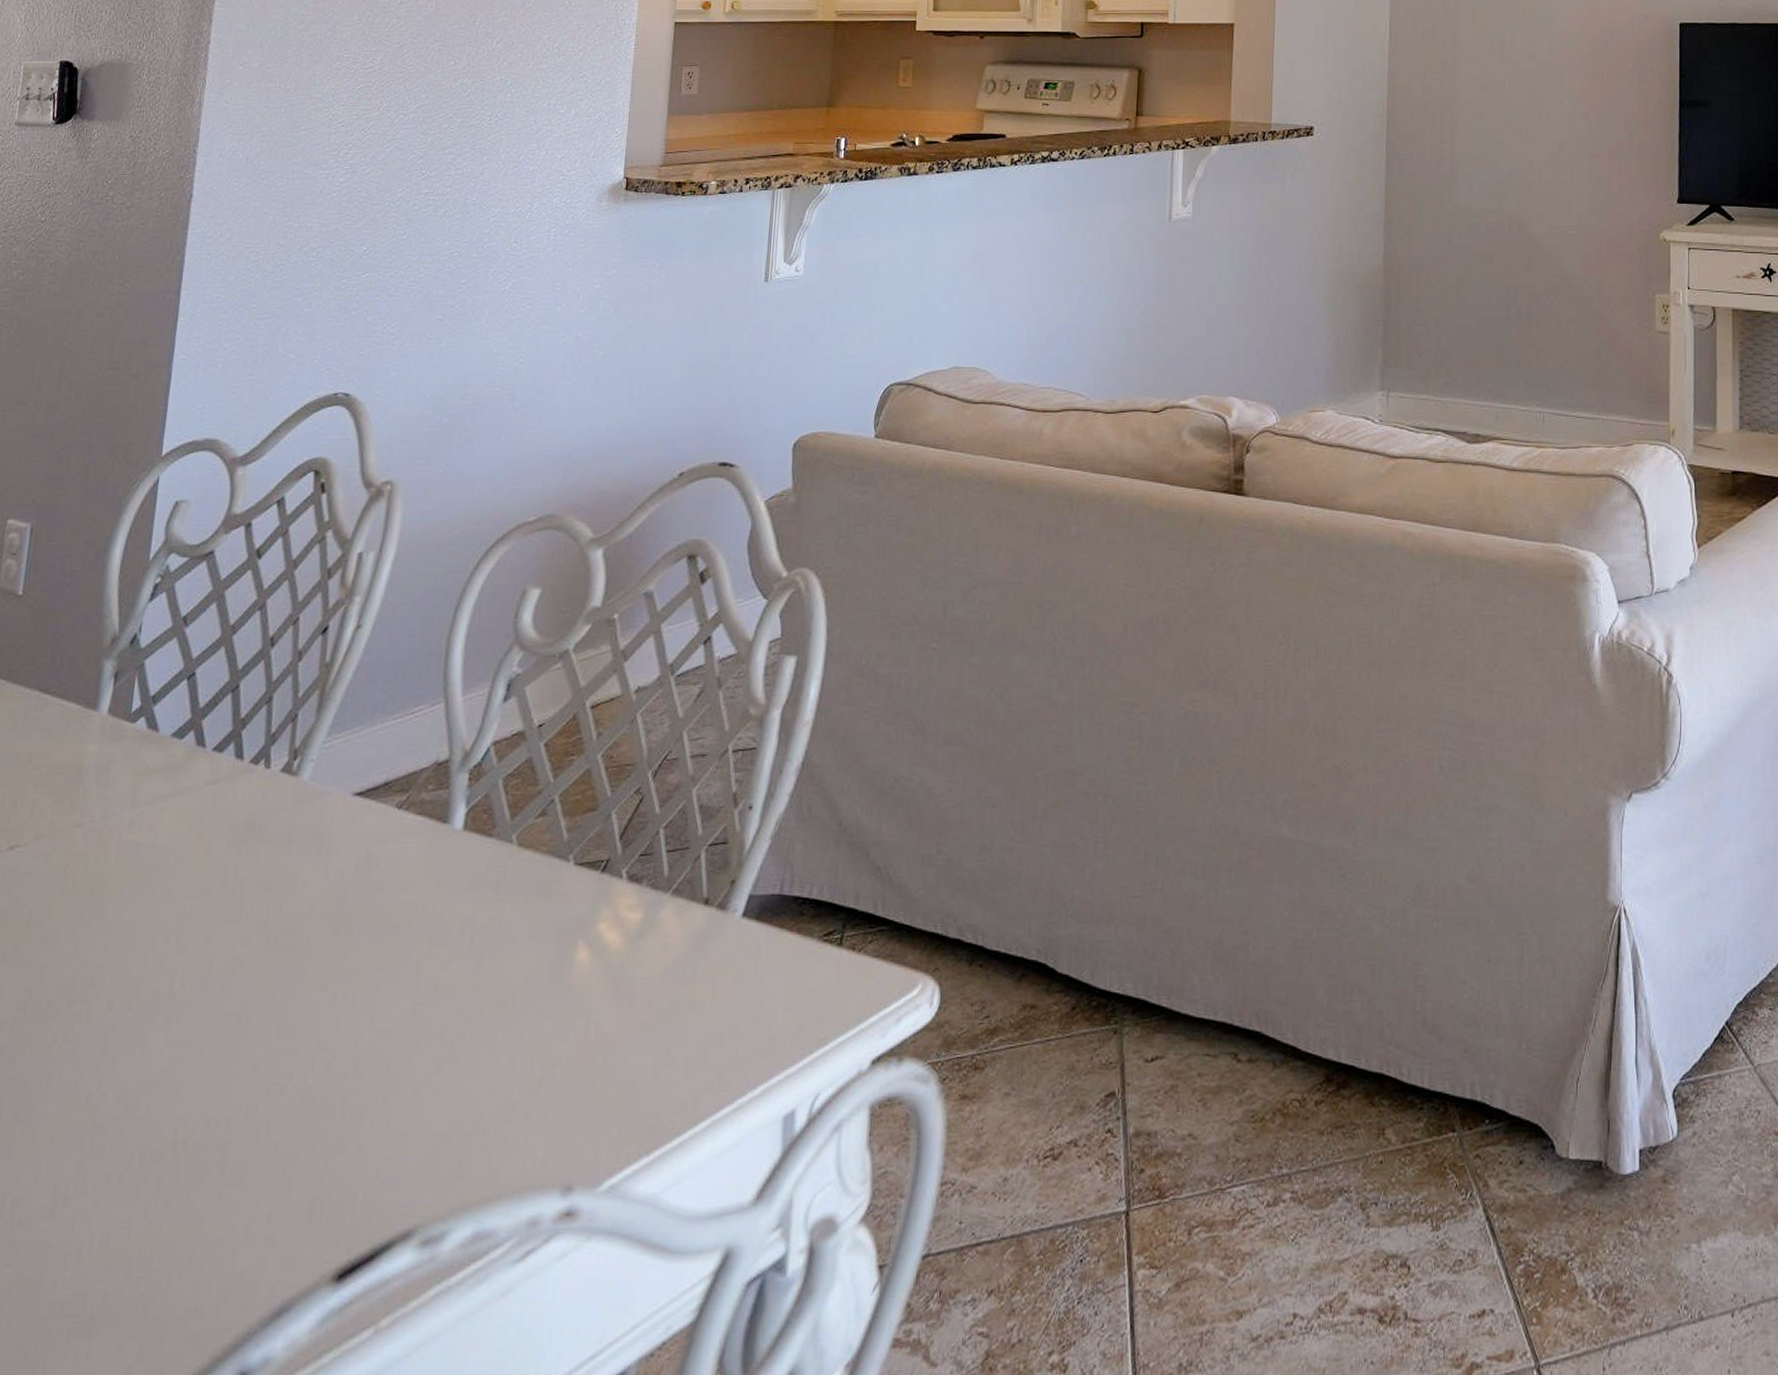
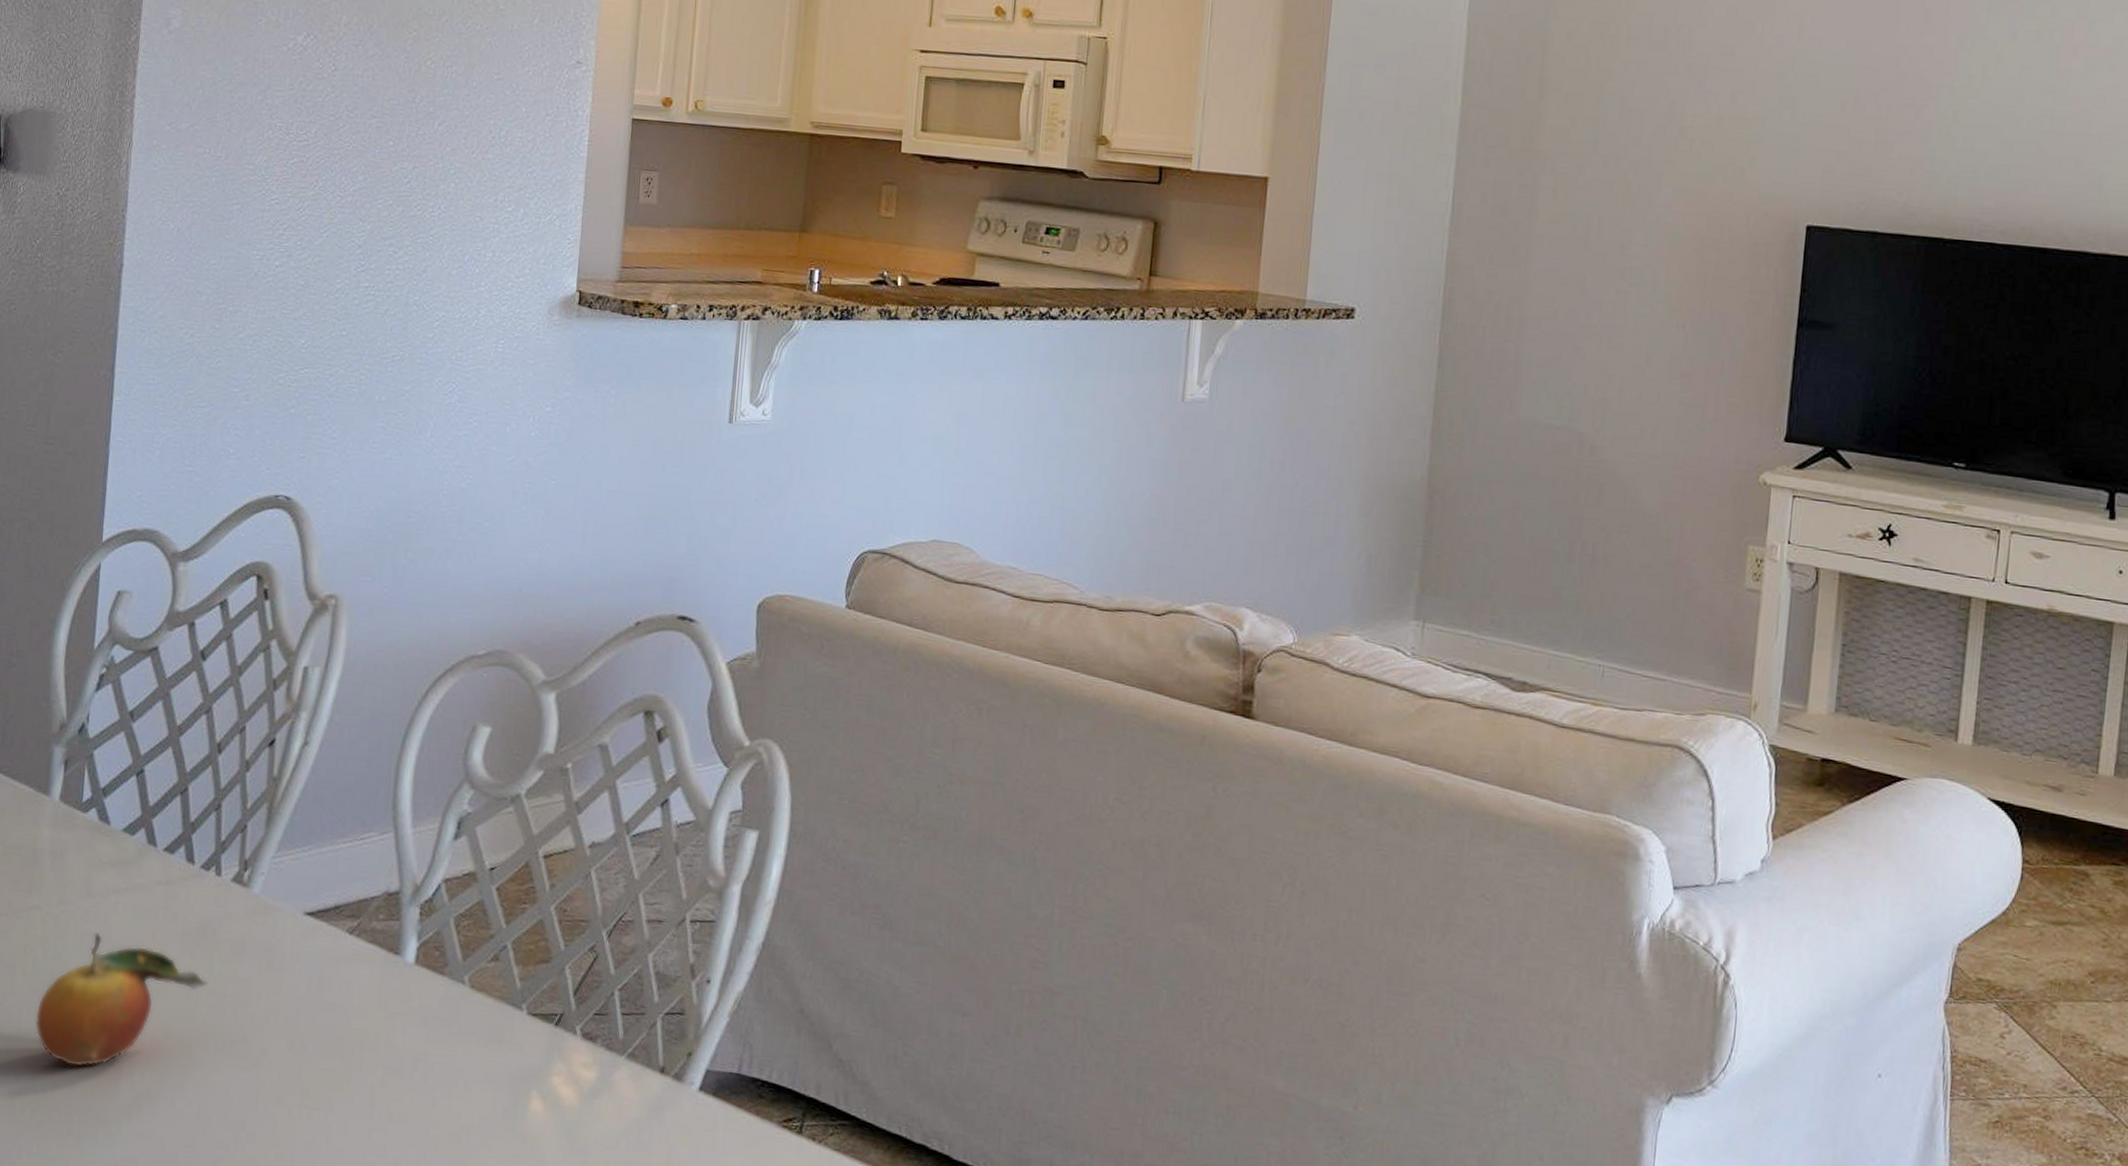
fruit: none [72,843,253,984] -> present [35,933,208,1068]

